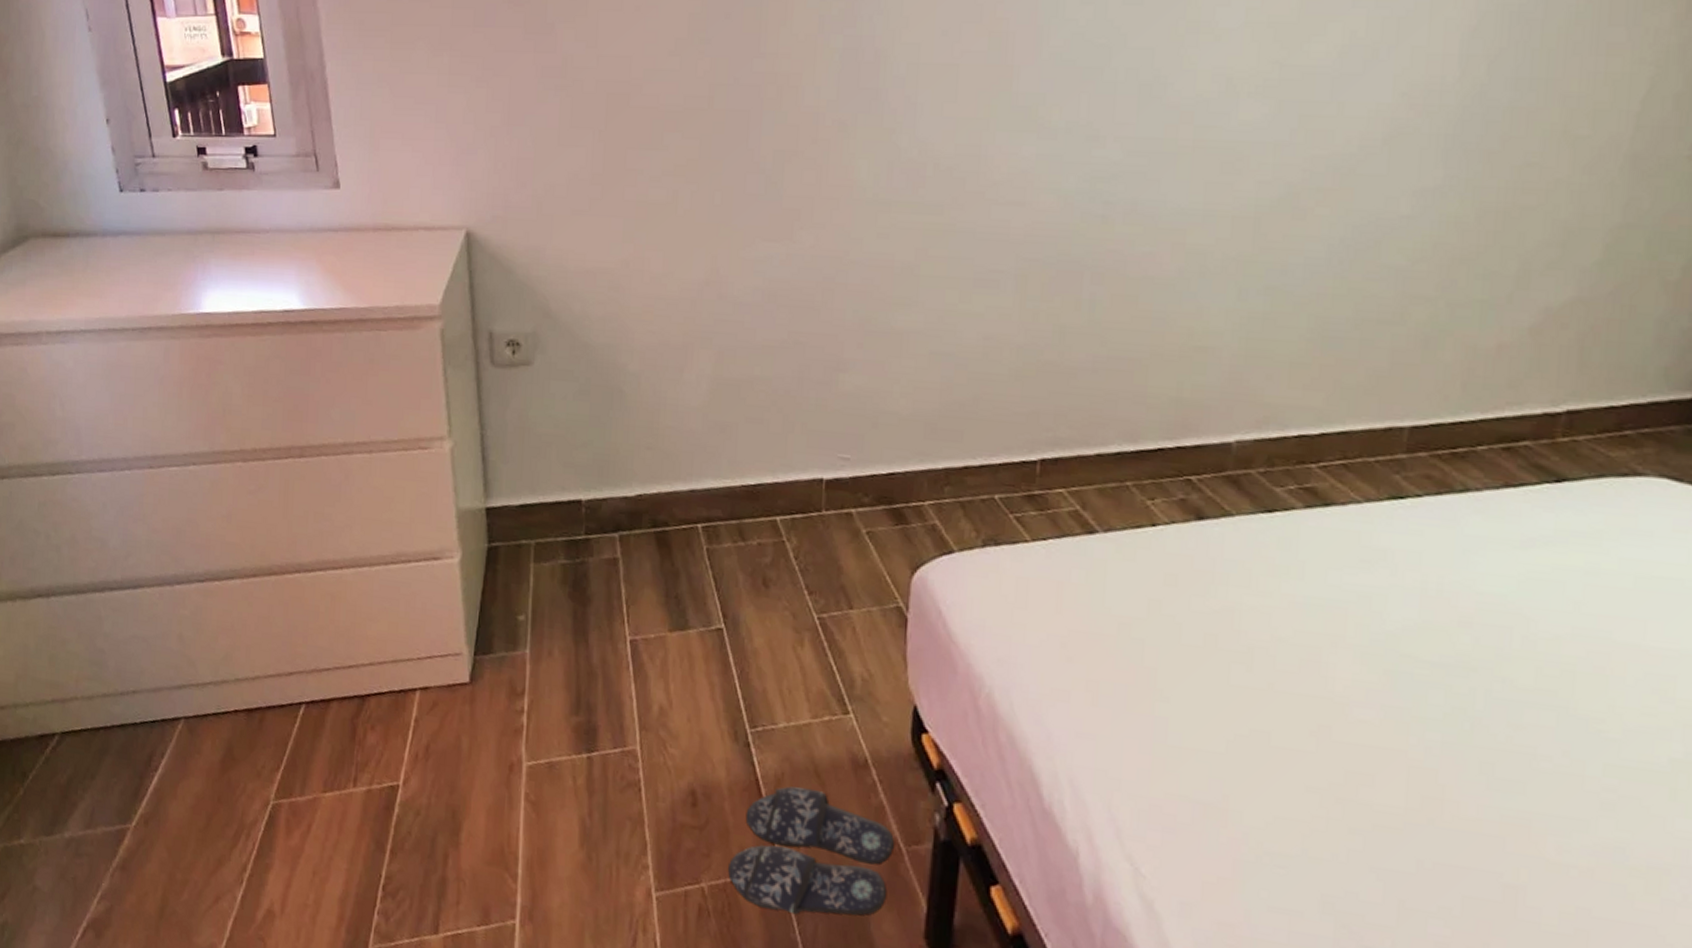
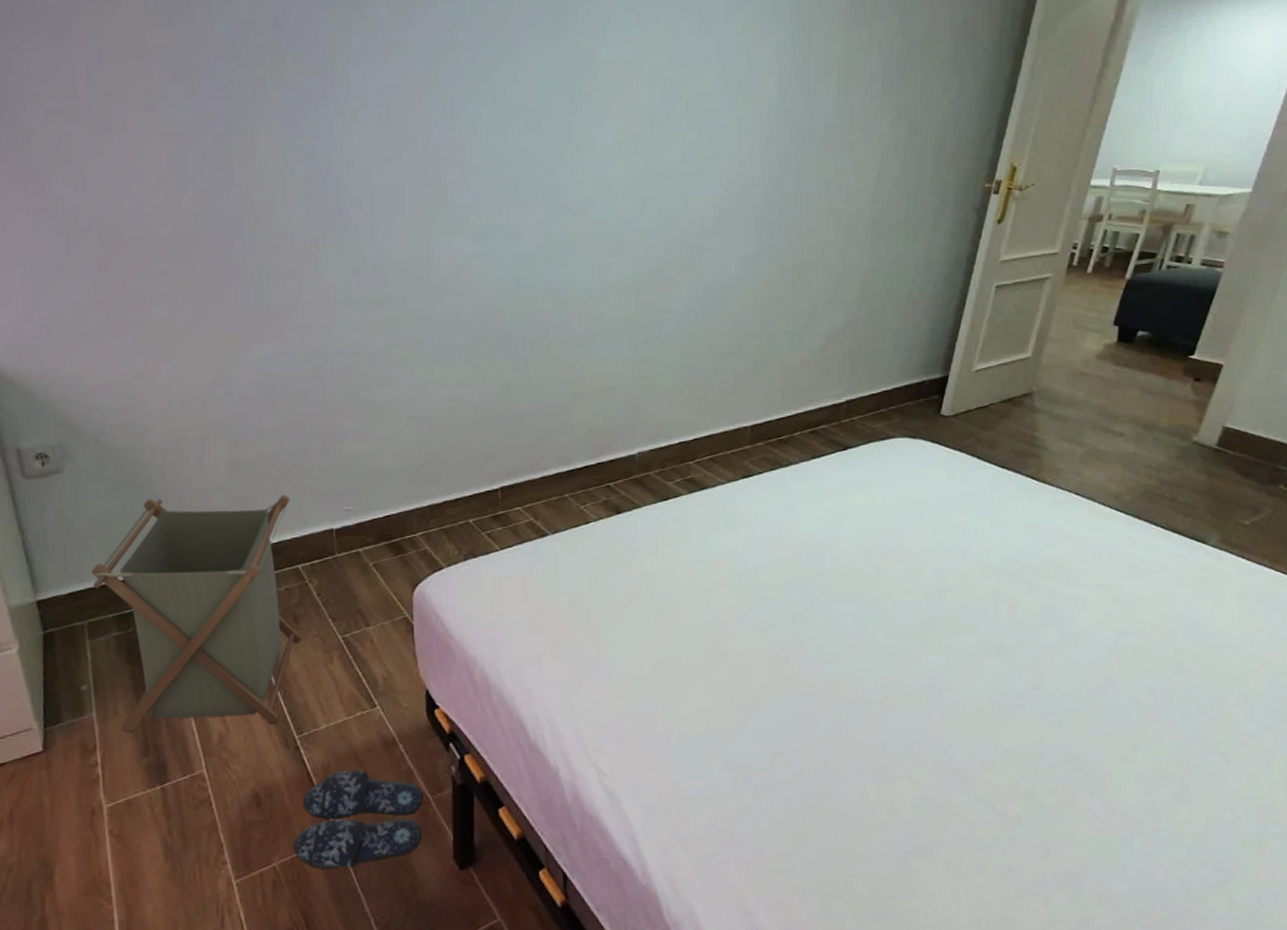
laundry basket: none [546,409,777,708] -> present [91,494,302,733]

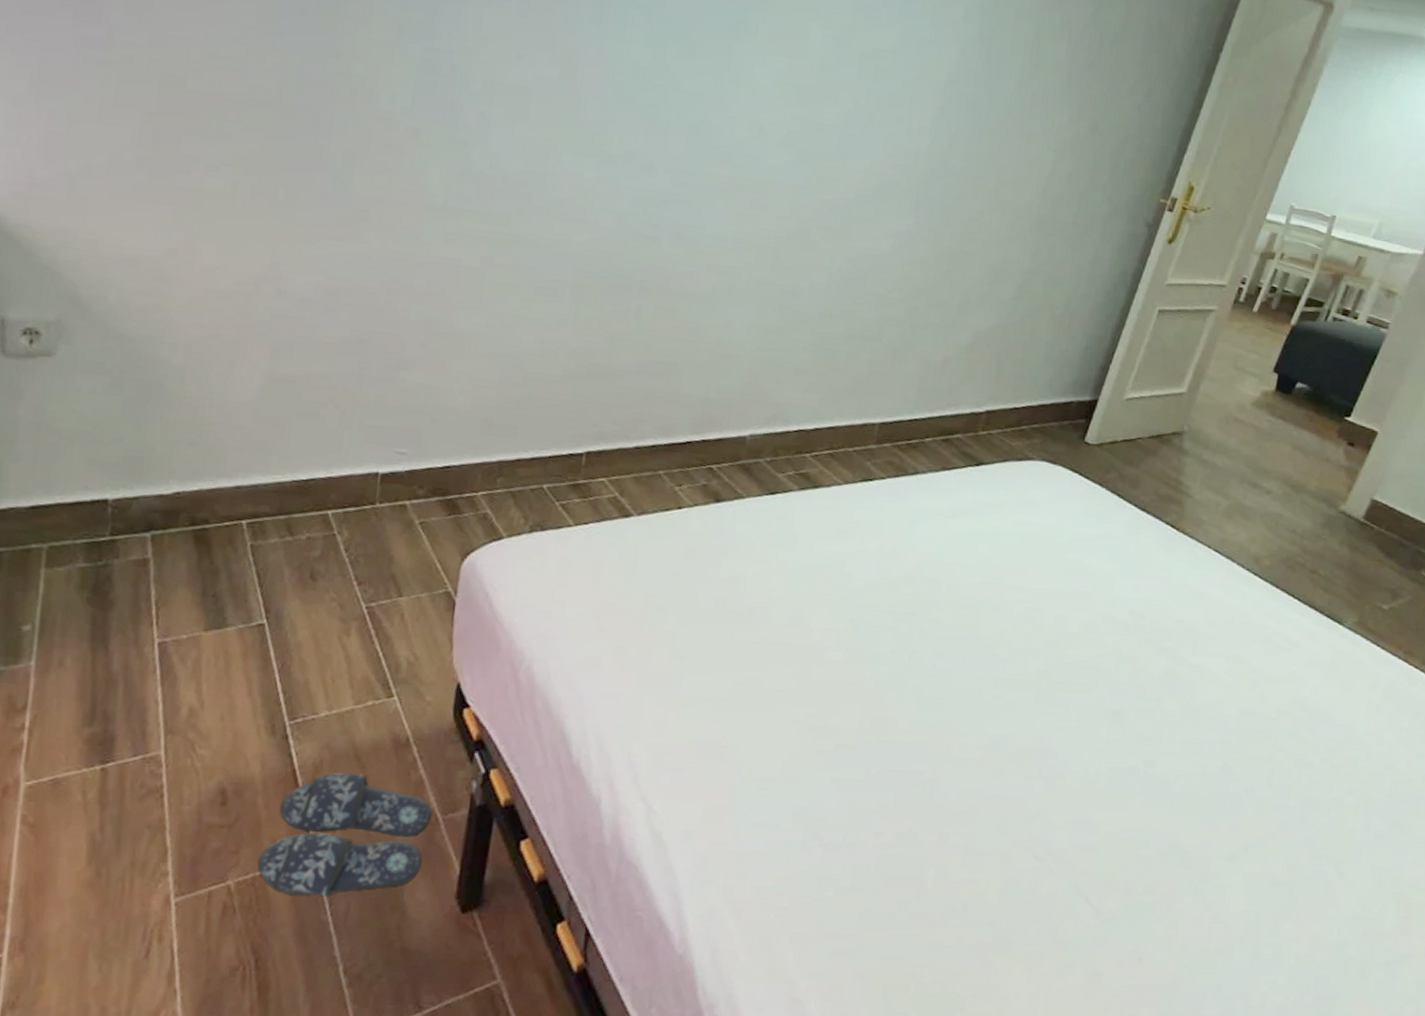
laundry basket: present [91,494,302,733] -> none [64,404,333,703]

